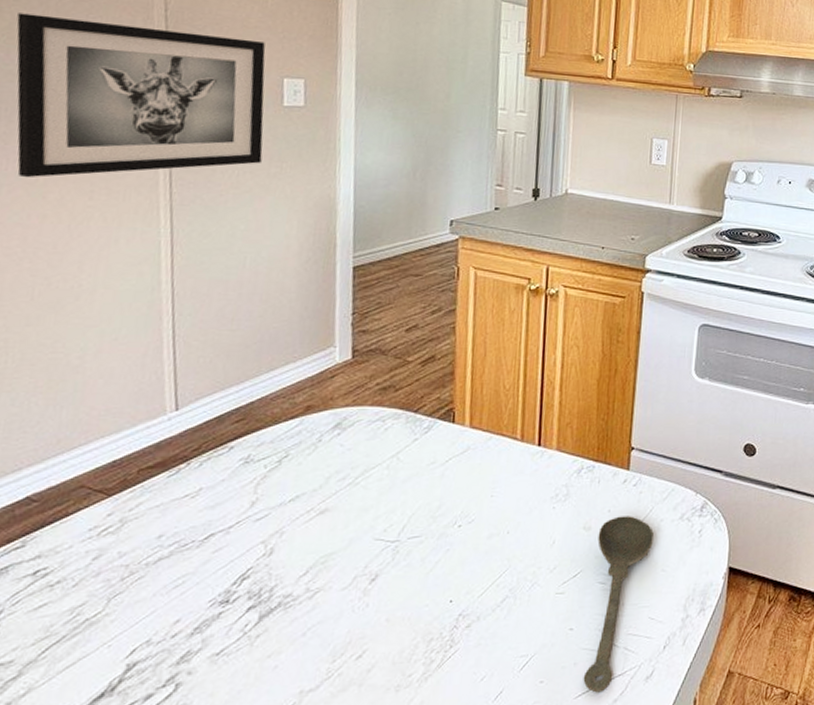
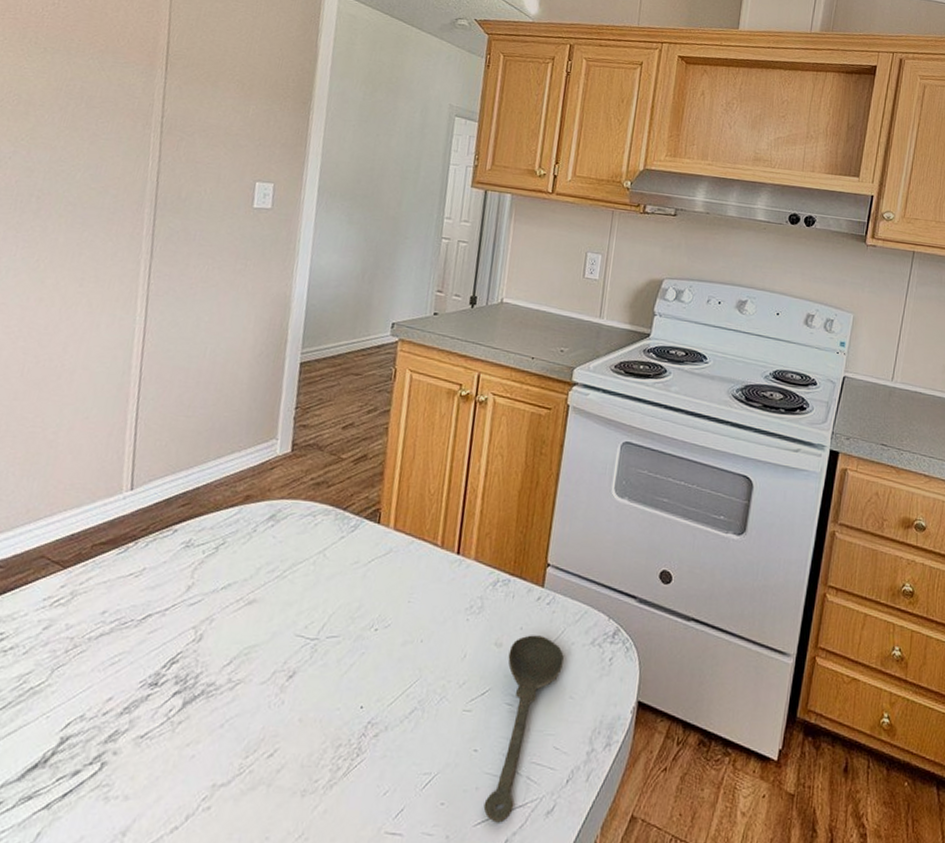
wall art: present [16,13,266,178] -> none [24,116,243,264]

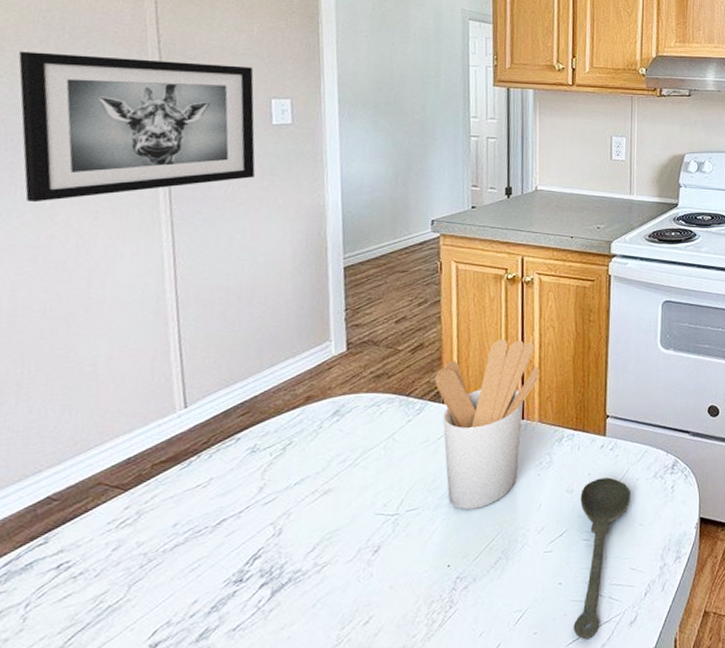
wall art: none [24,116,243,264] -> present [18,51,255,203]
utensil holder: none [370,460,482,648] -> present [435,338,539,510]

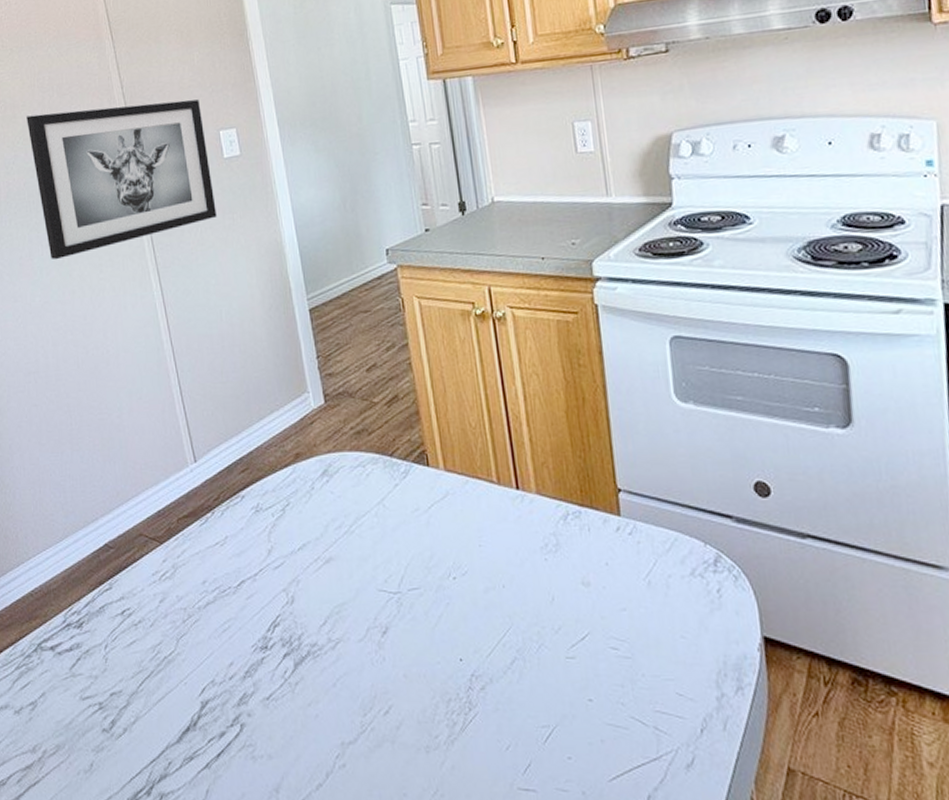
utensil holder: present [435,338,539,510] -> none [415,388,529,595]
spoon: present [573,477,631,640] -> none [599,570,665,778]

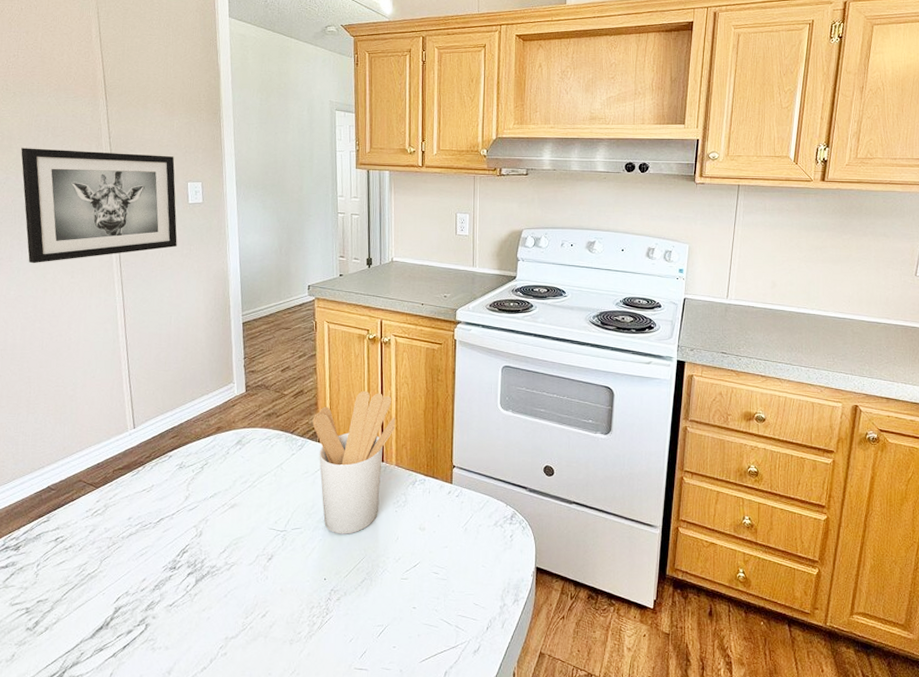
utensil holder: none [415,388,529,595] -> present [312,390,396,534]

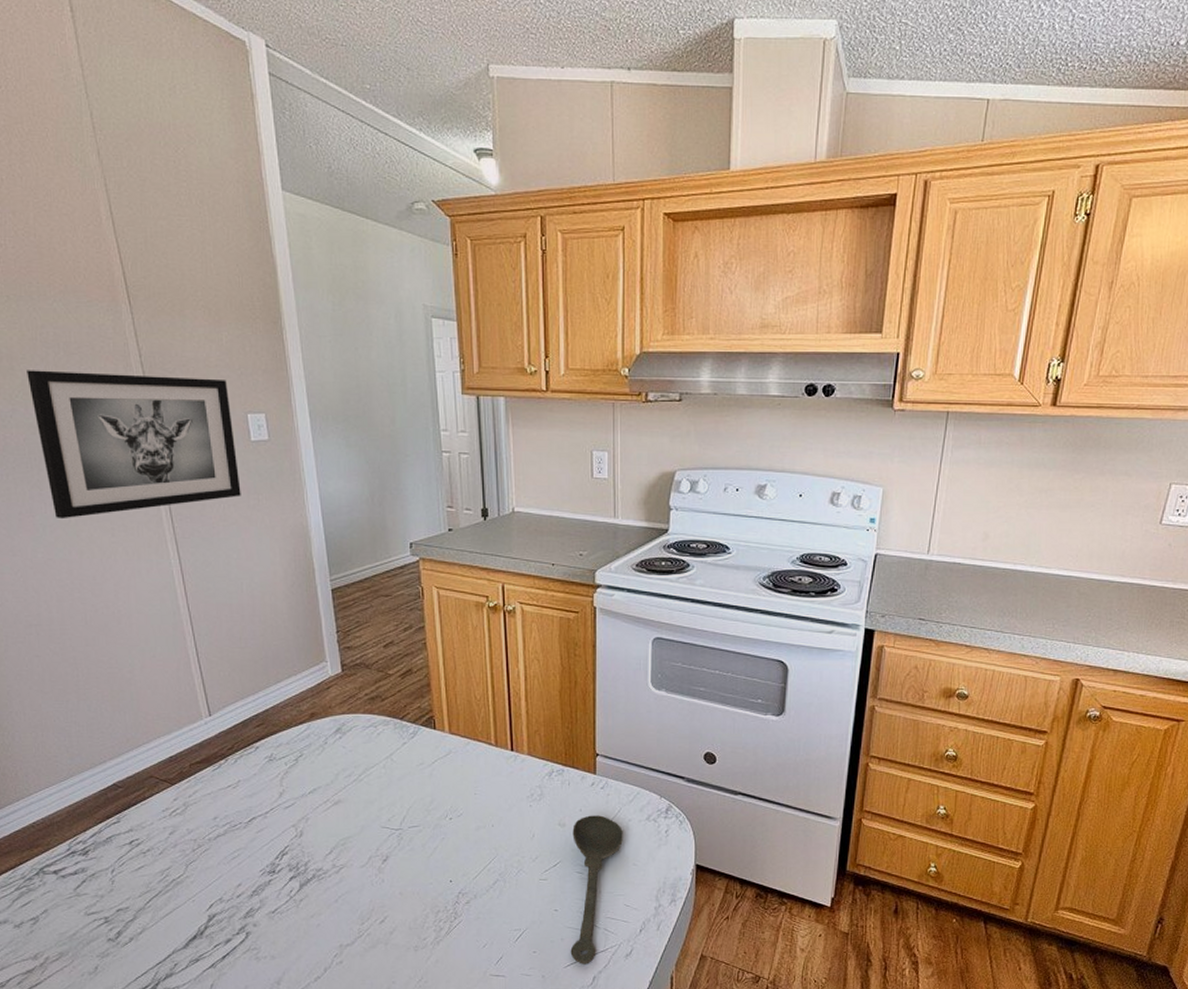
utensil holder: present [312,390,396,534] -> none [425,668,526,832]
spoon: none [425,520,474,660] -> present [570,815,623,964]

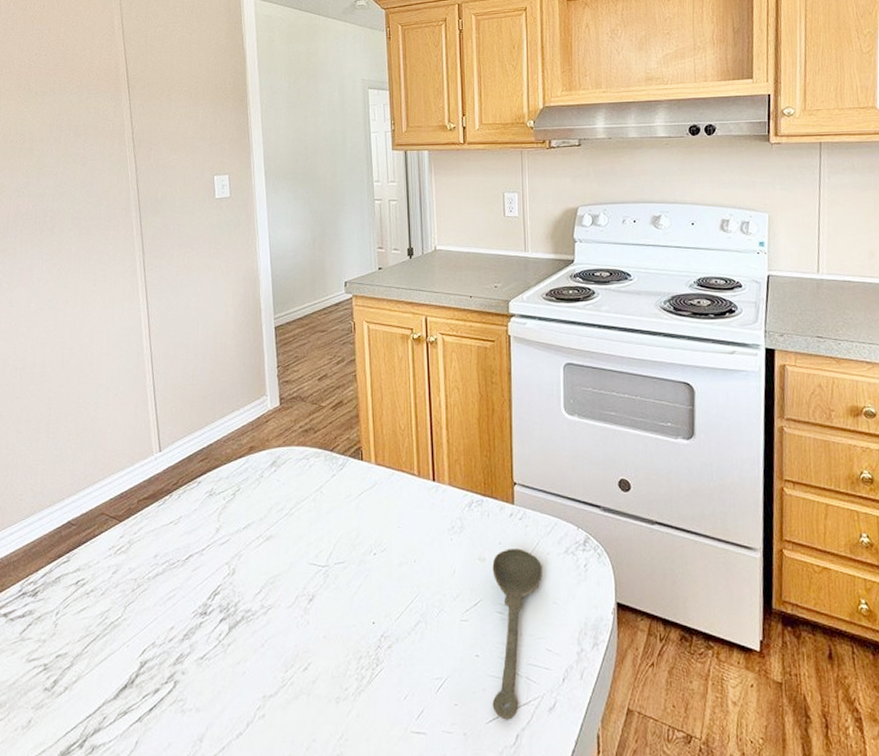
wall art: present [27,370,241,520] -> none [42,148,204,273]

